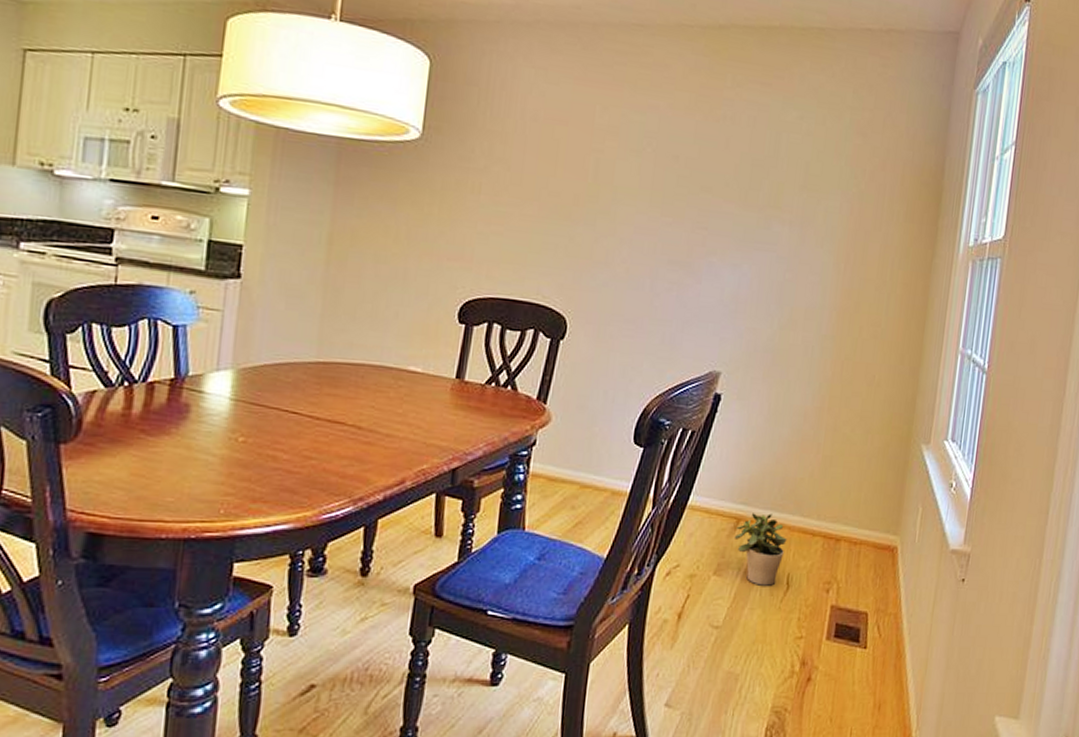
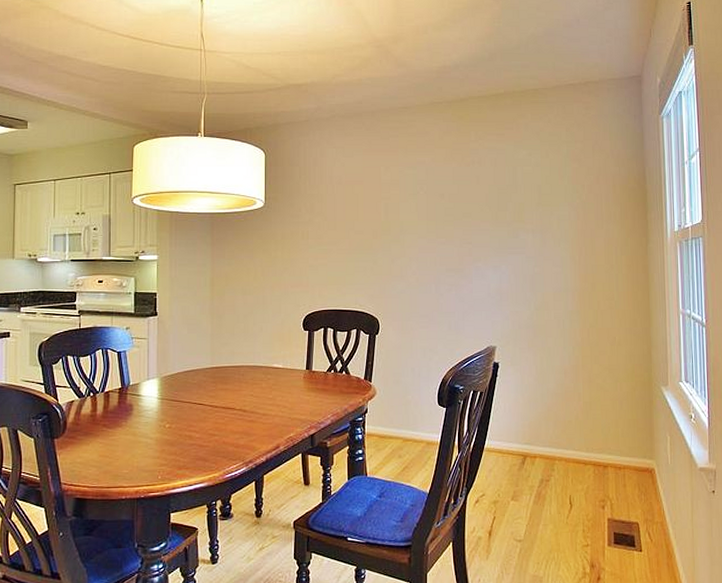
potted plant: present [734,513,787,586] -> none [523,450,565,506]

